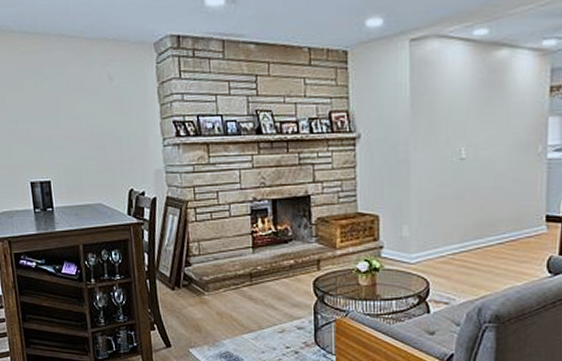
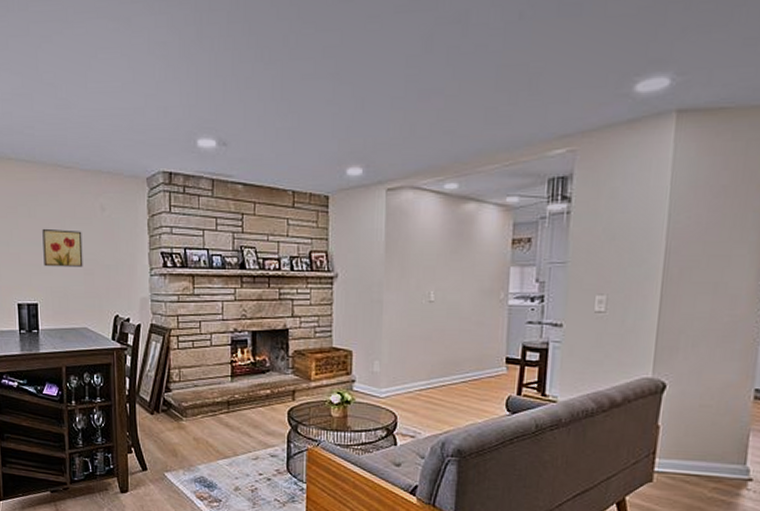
wall art: none [50,102,94,142] -> present [42,228,83,267]

